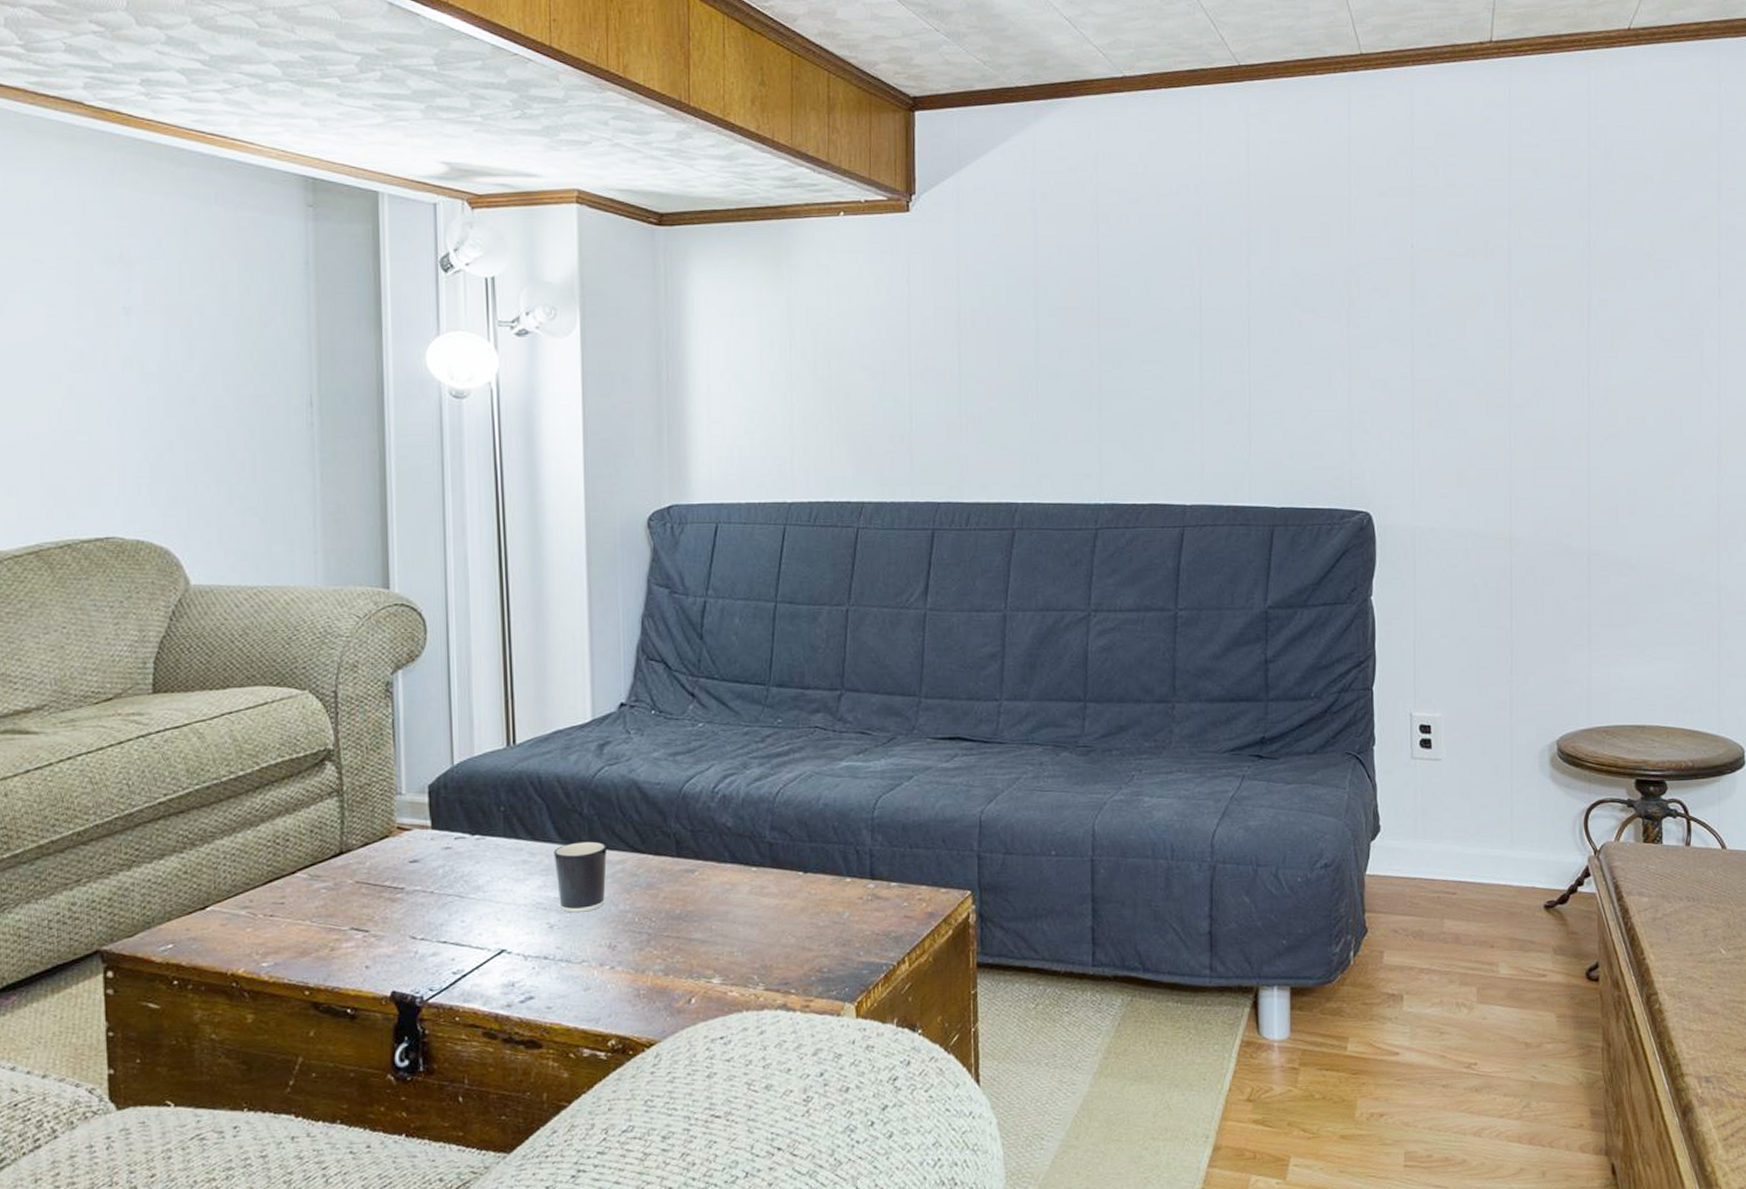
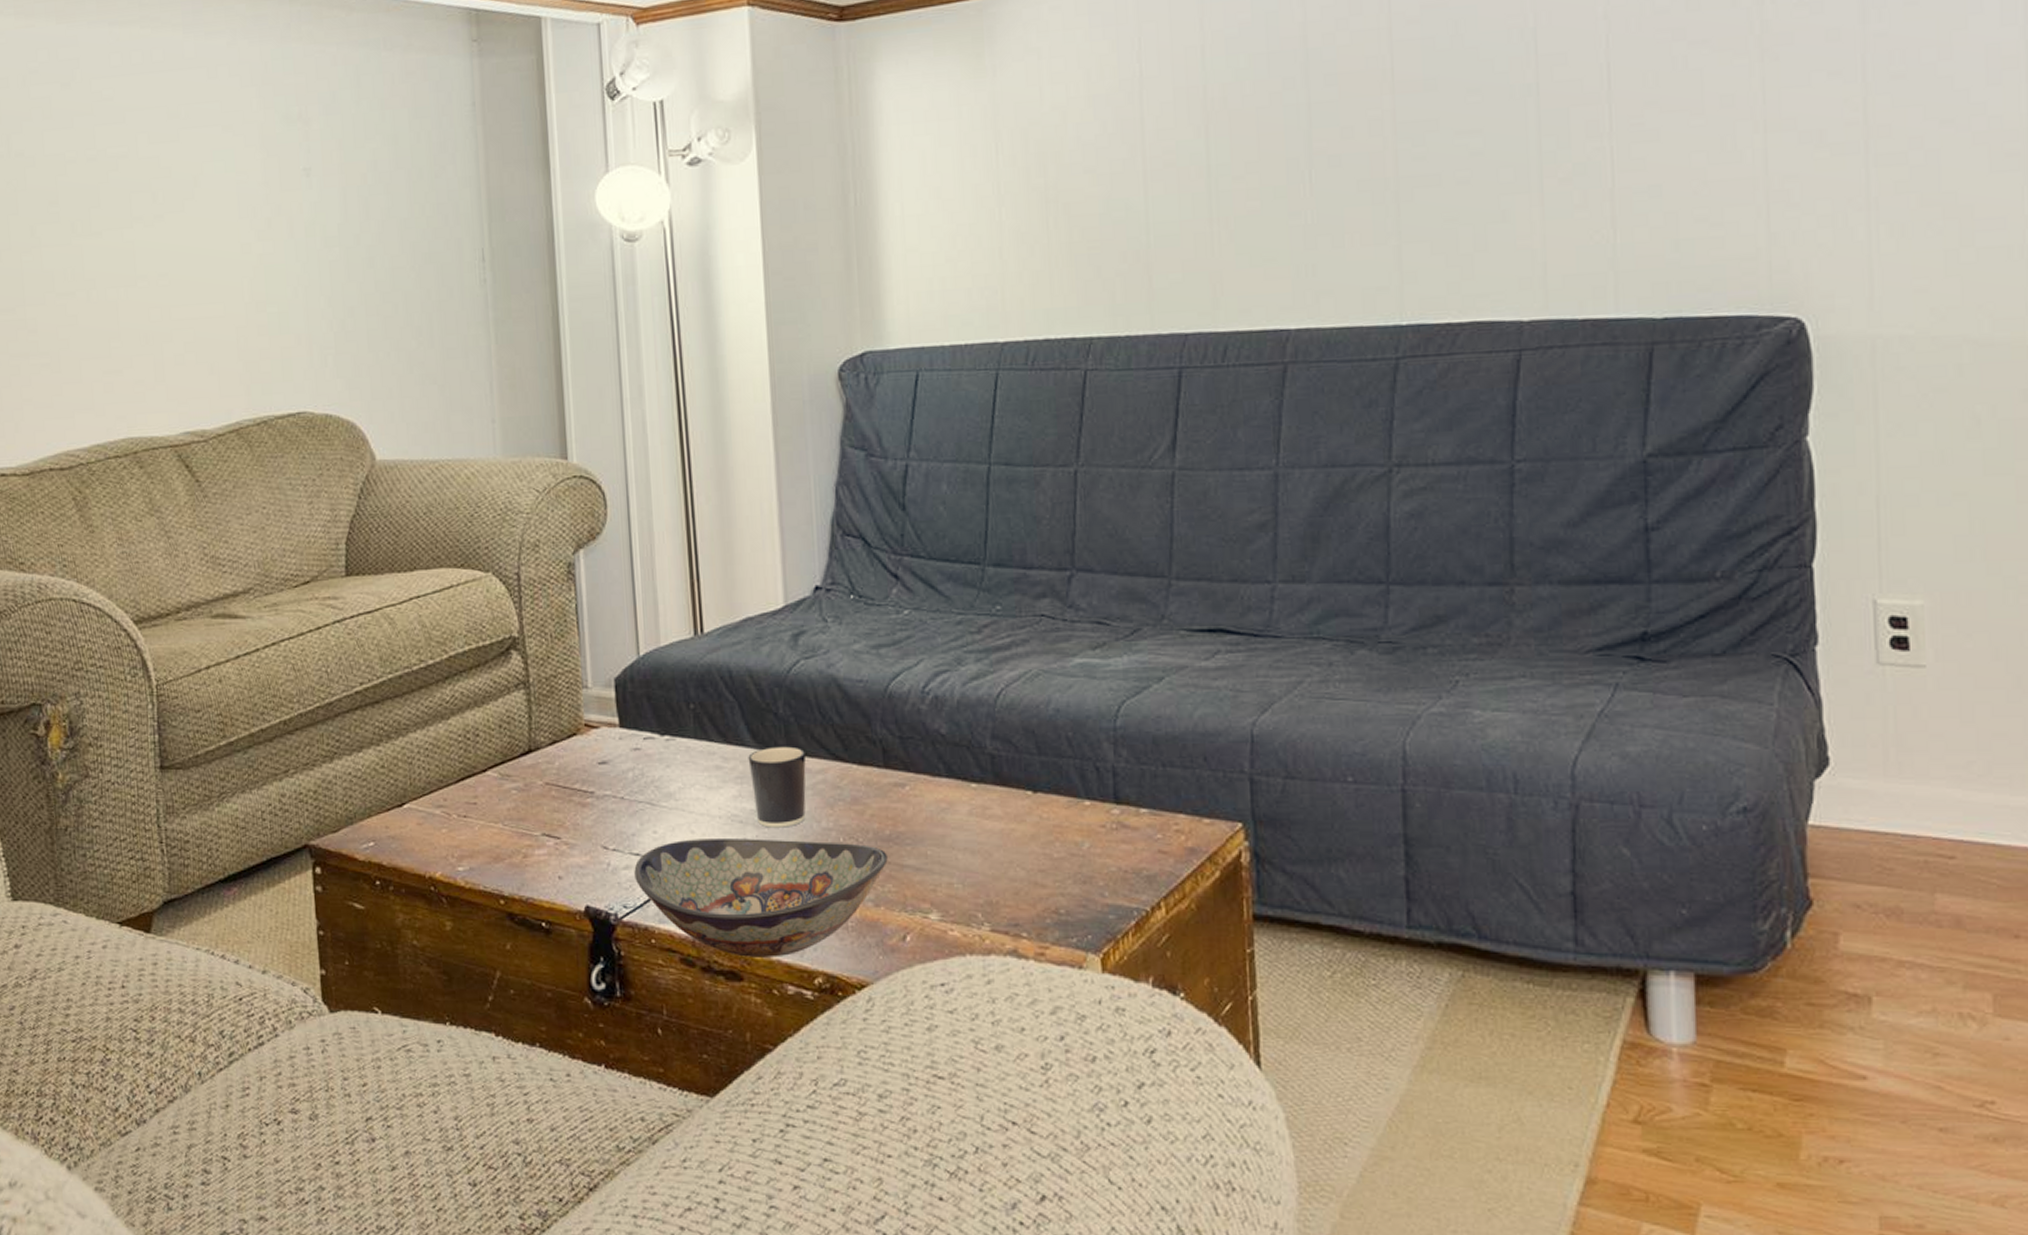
decorative bowl: none [441,922,677,1027] -> present [634,839,888,957]

